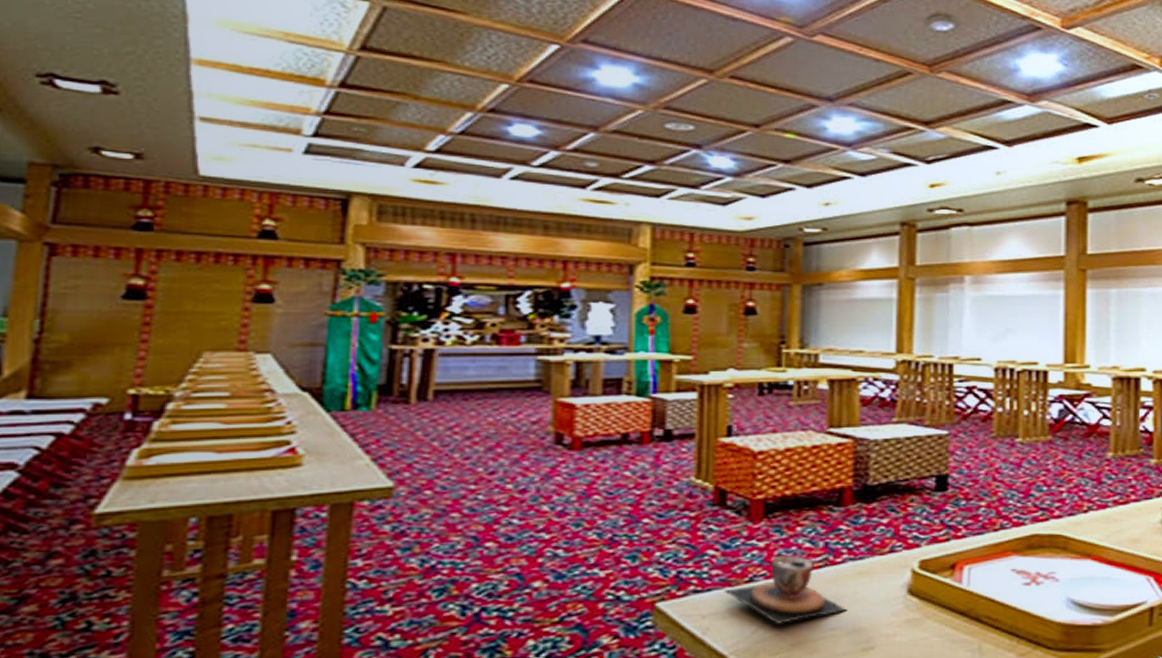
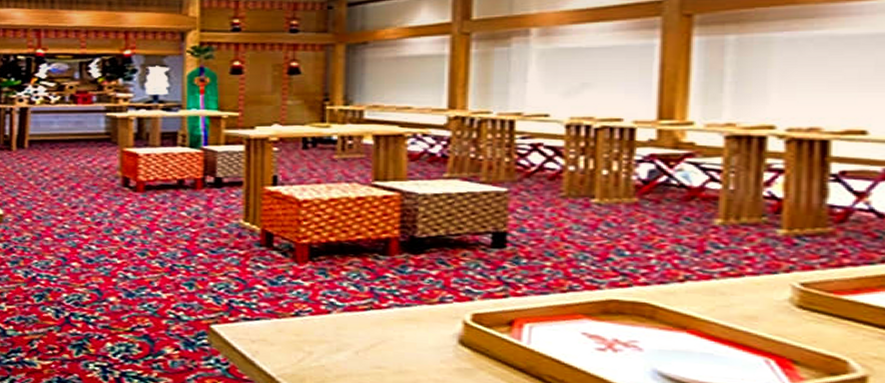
teacup: present [724,554,847,624] -> none [272,295,393,357]

